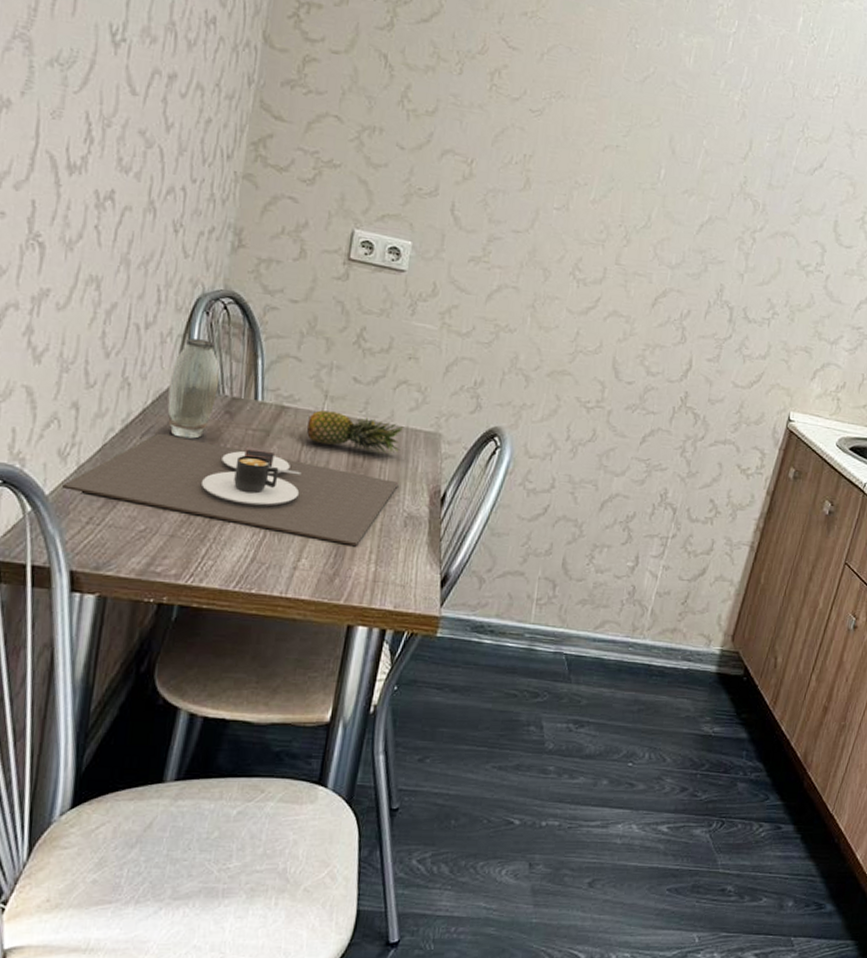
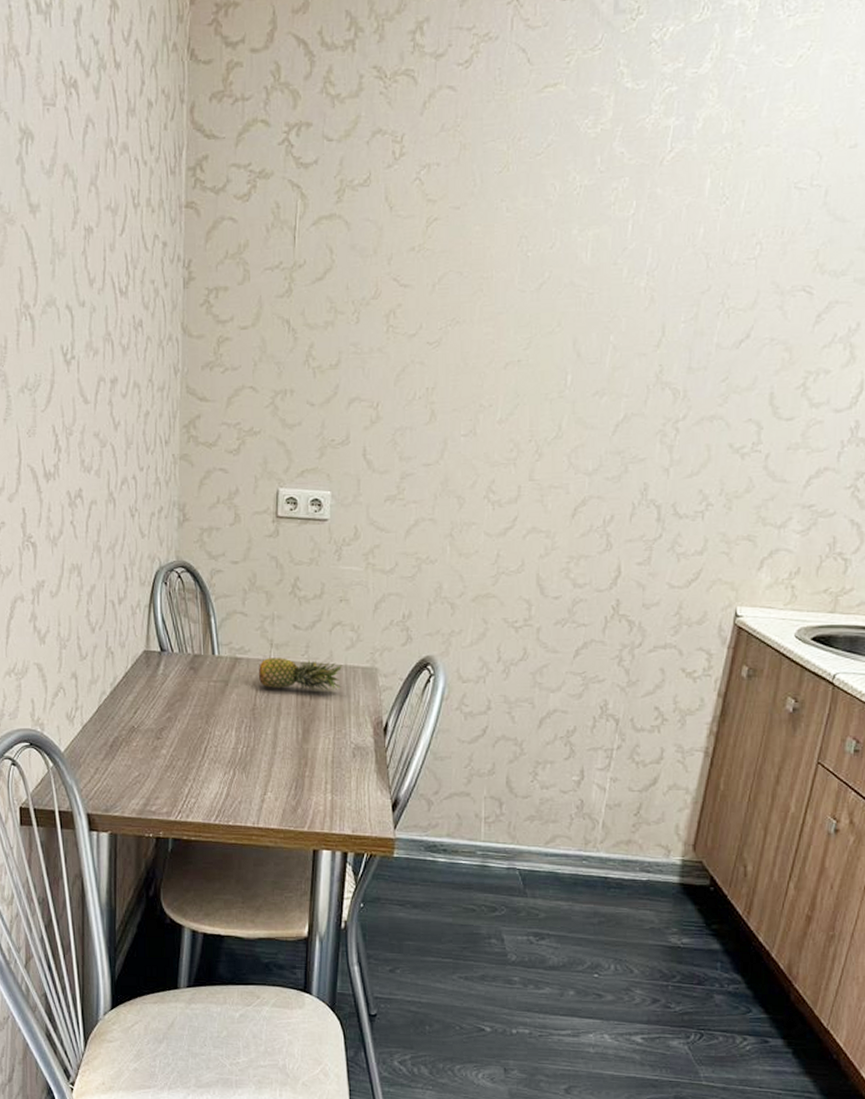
place setting: present [61,433,399,546] -> none [72,692,344,777]
vase: present [167,338,219,439] -> none [143,607,181,694]

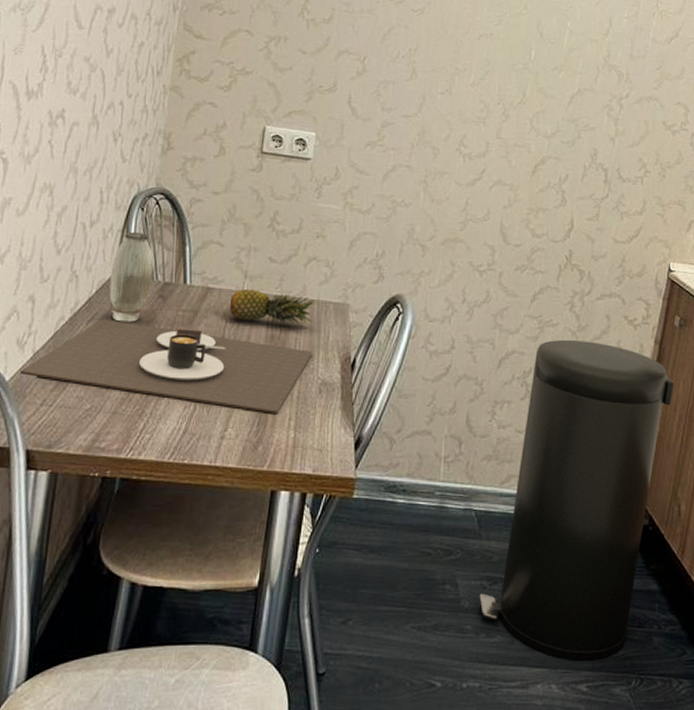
place setting: none [72,692,344,777] -> present [19,319,313,413]
vase: none [143,607,181,694] -> present [109,232,153,322]
pedal bin: none [526,695,741,1014] -> present [479,339,675,661]

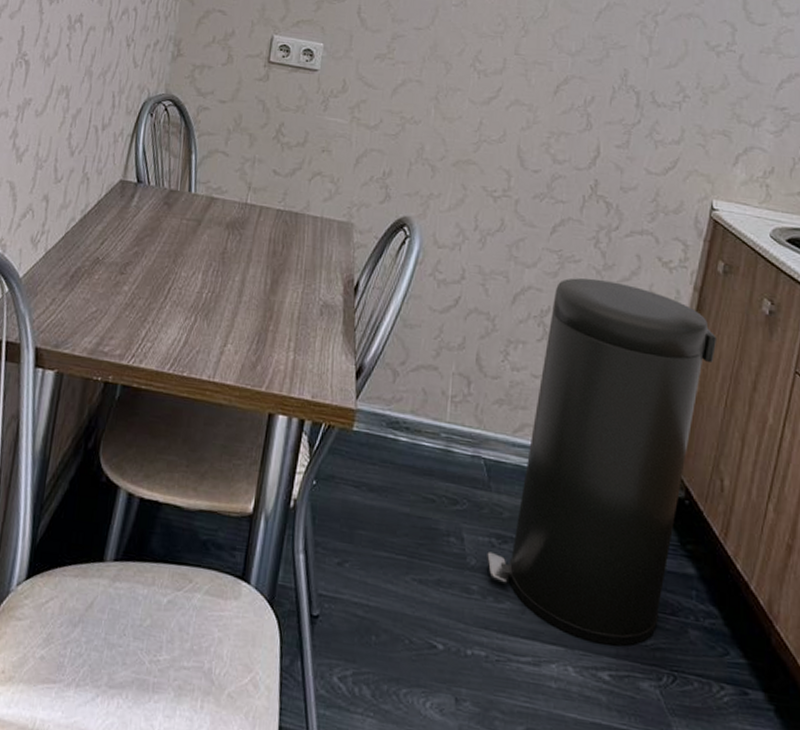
place setting: present [19,319,313,413] -> none [32,222,315,333]
vase: present [109,232,153,322] -> none [117,137,160,228]
fruit: present [229,289,315,328] -> none [232,201,319,246]

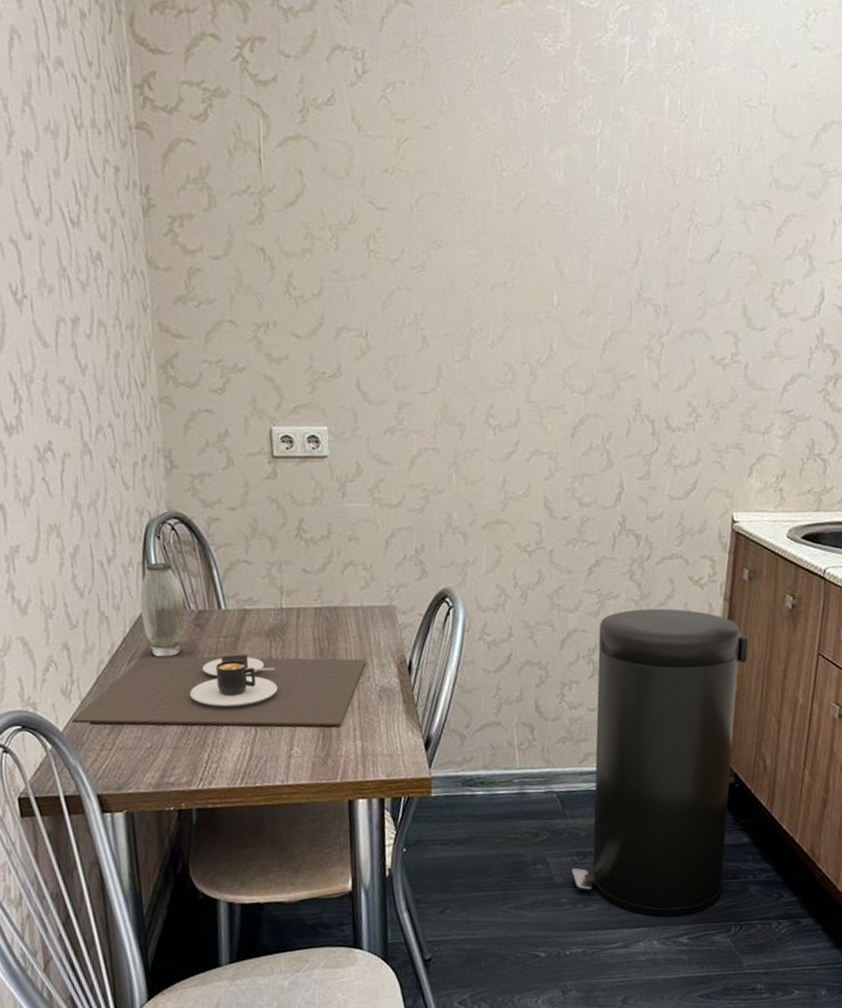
place setting: none [32,222,315,333] -> present [71,652,366,727]
vase: none [117,137,160,228] -> present [140,562,185,657]

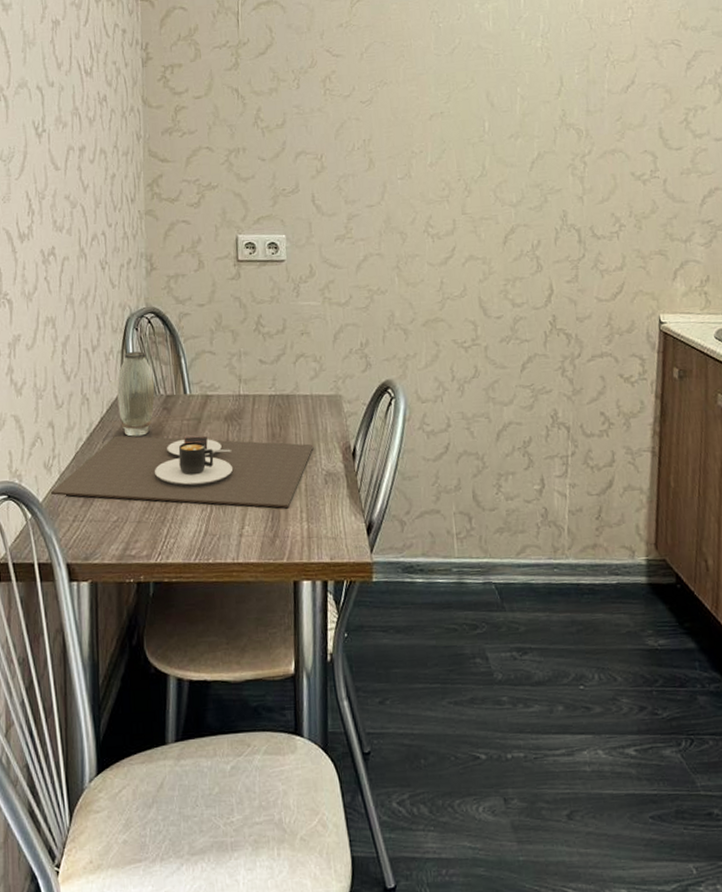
pedal bin: present [571,608,749,917] -> none [511,404,683,725]

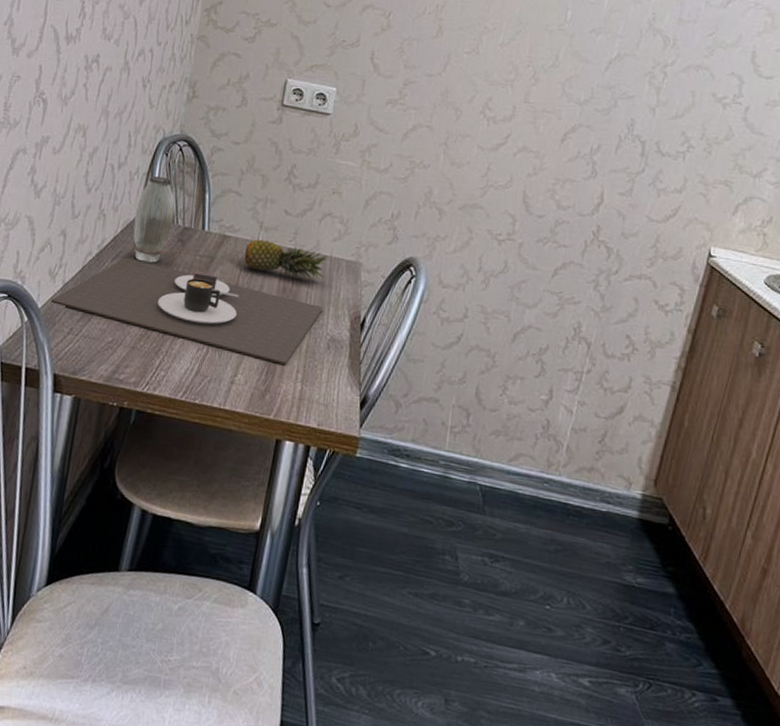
fruit: none [229,392,310,423] -> present [244,239,328,283]

